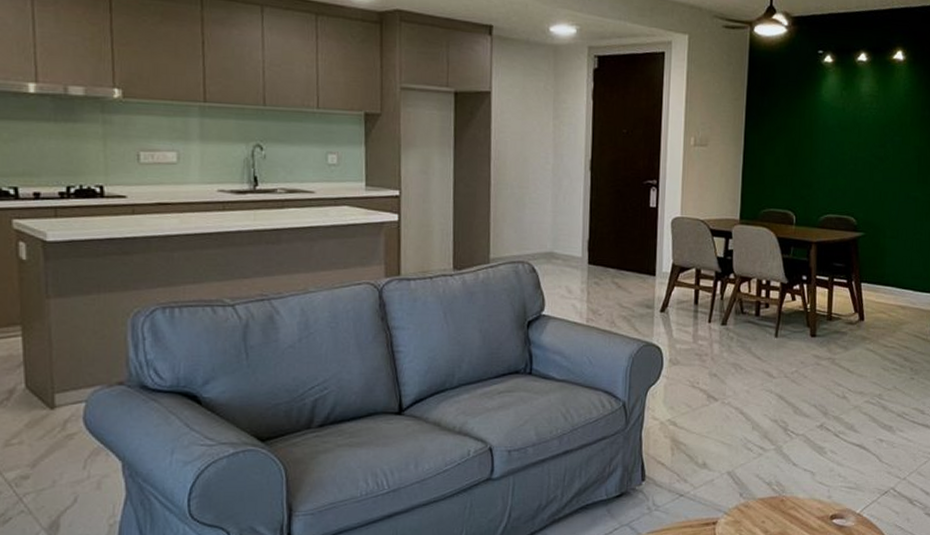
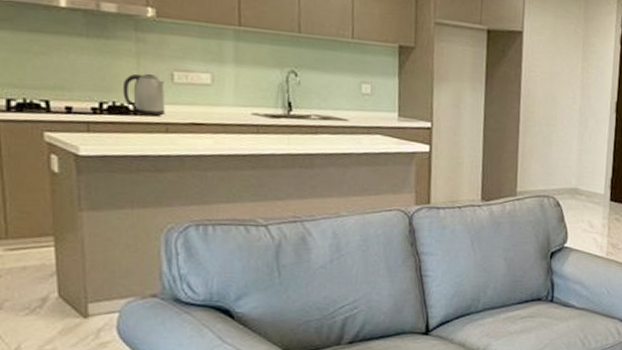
kettle: none [90,156,132,197] -> present [123,74,166,116]

